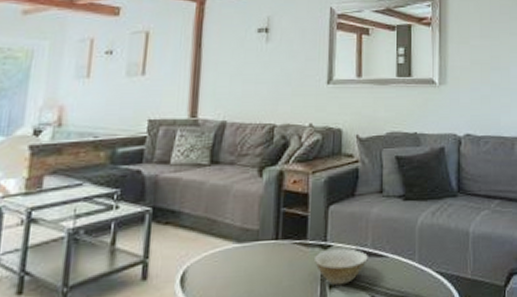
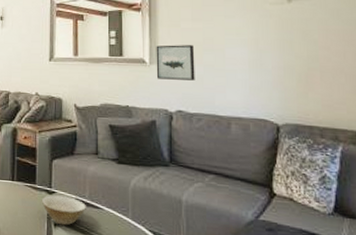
wall art: none [445,63,483,101] -> present [156,45,195,81]

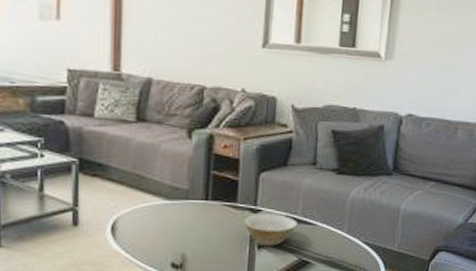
wall art: present [156,45,195,81] -> none [390,37,435,81]

